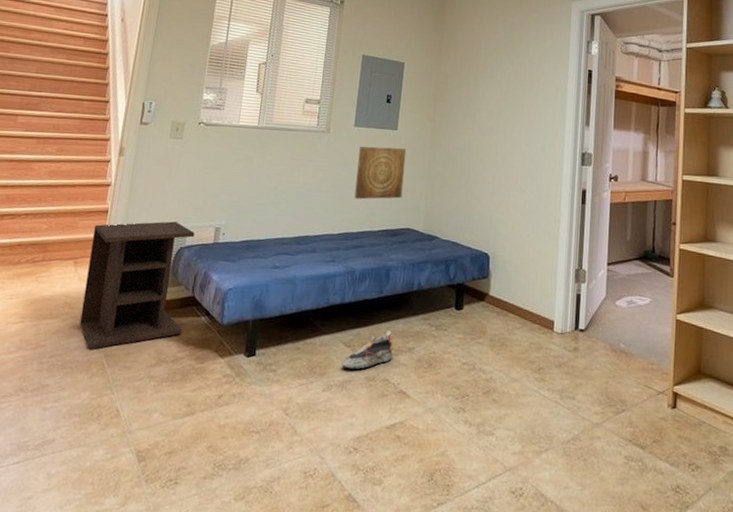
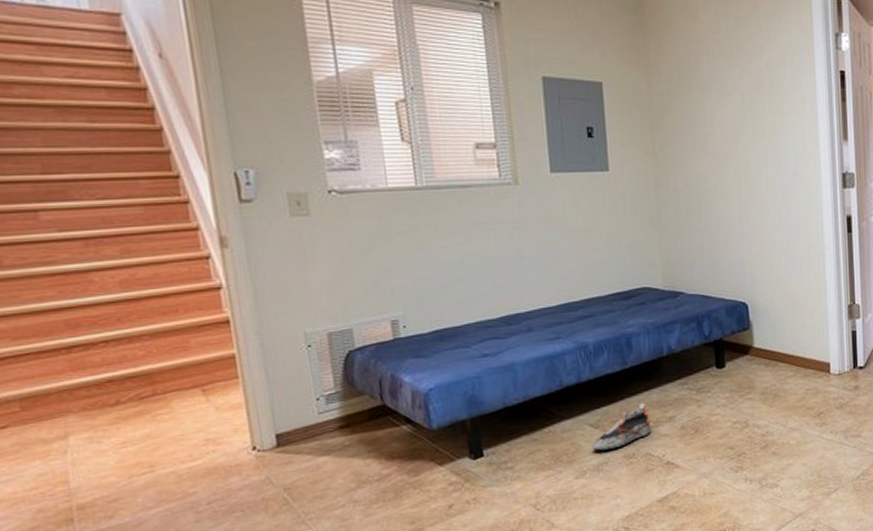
nightstand: present [79,221,195,350] -> none [215,321,381,487]
wall art: present [354,146,407,200] -> none [563,193,630,262]

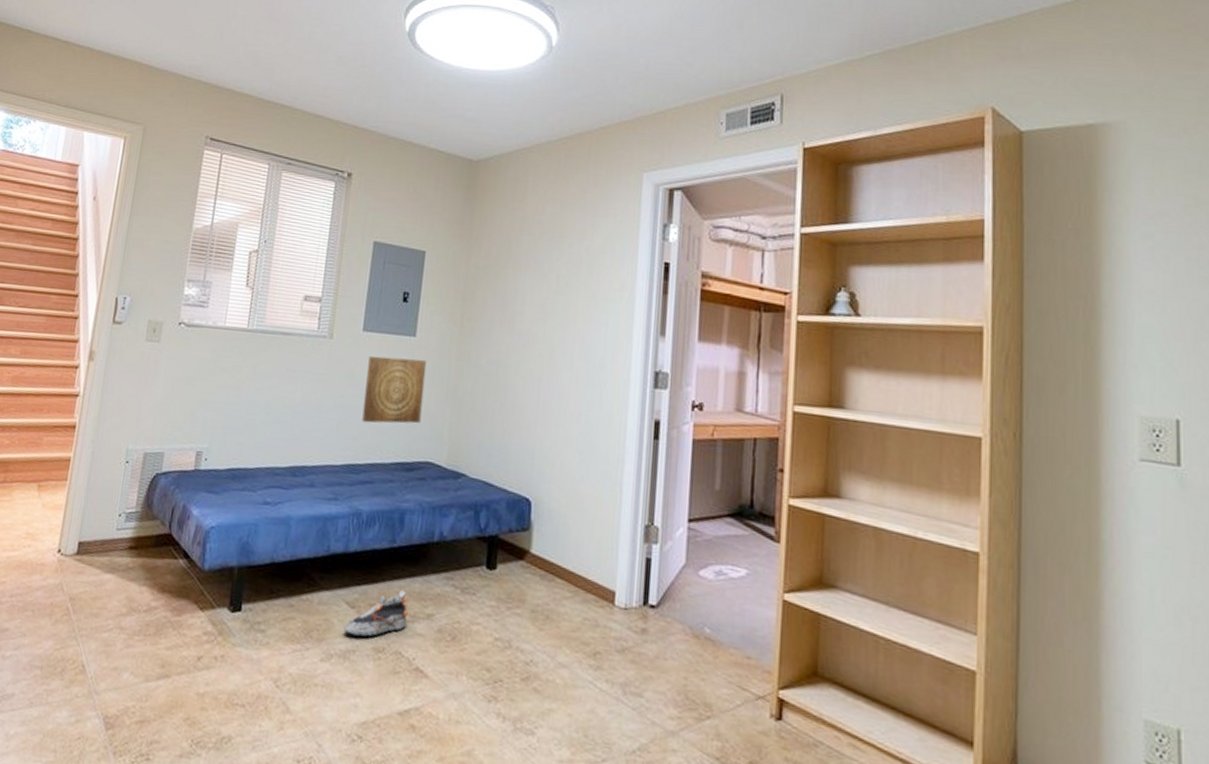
wall art: none [563,193,630,262] -> present [362,355,427,424]

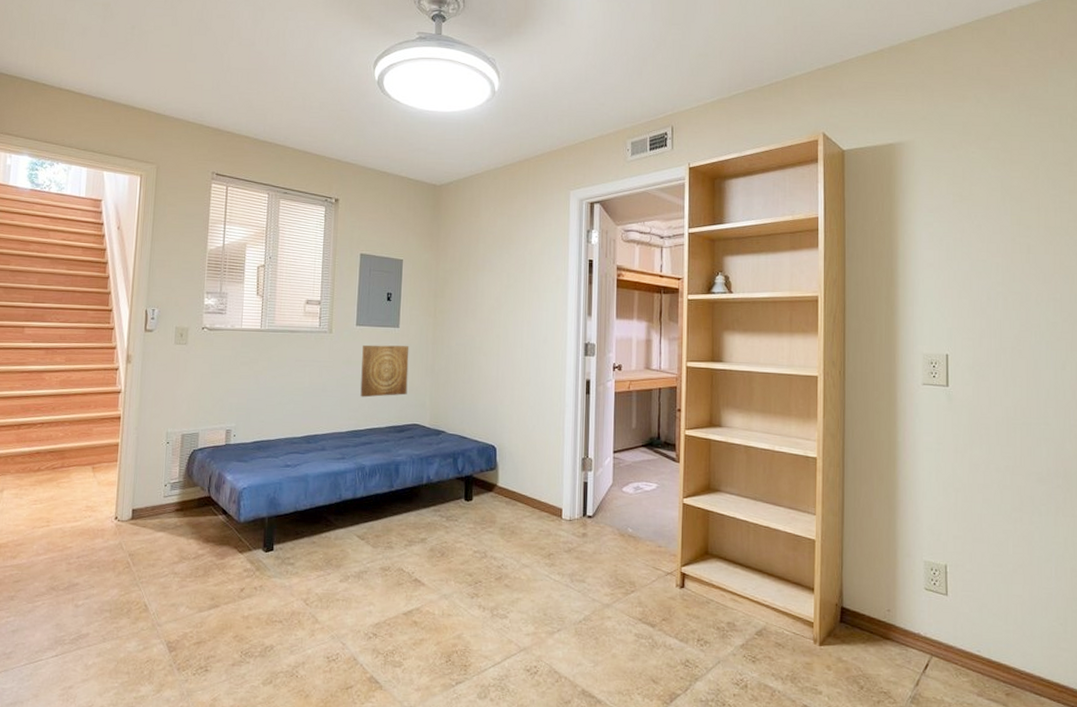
shoe: present [343,590,408,637] -> none [357,523,406,560]

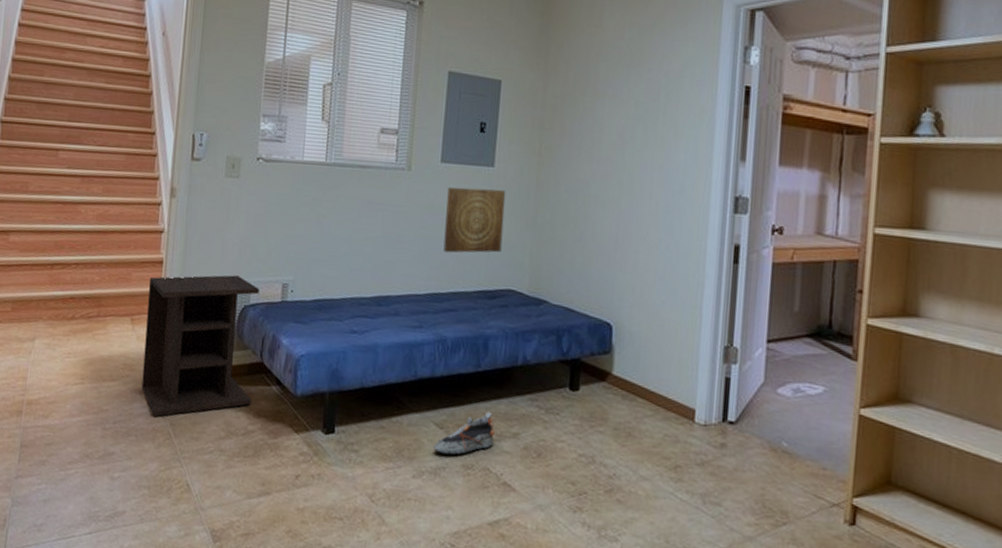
nightstand: none [102,425,206,550] -> present [141,275,260,417]
shoe: none [357,523,406,560] -> present [433,411,495,455]

